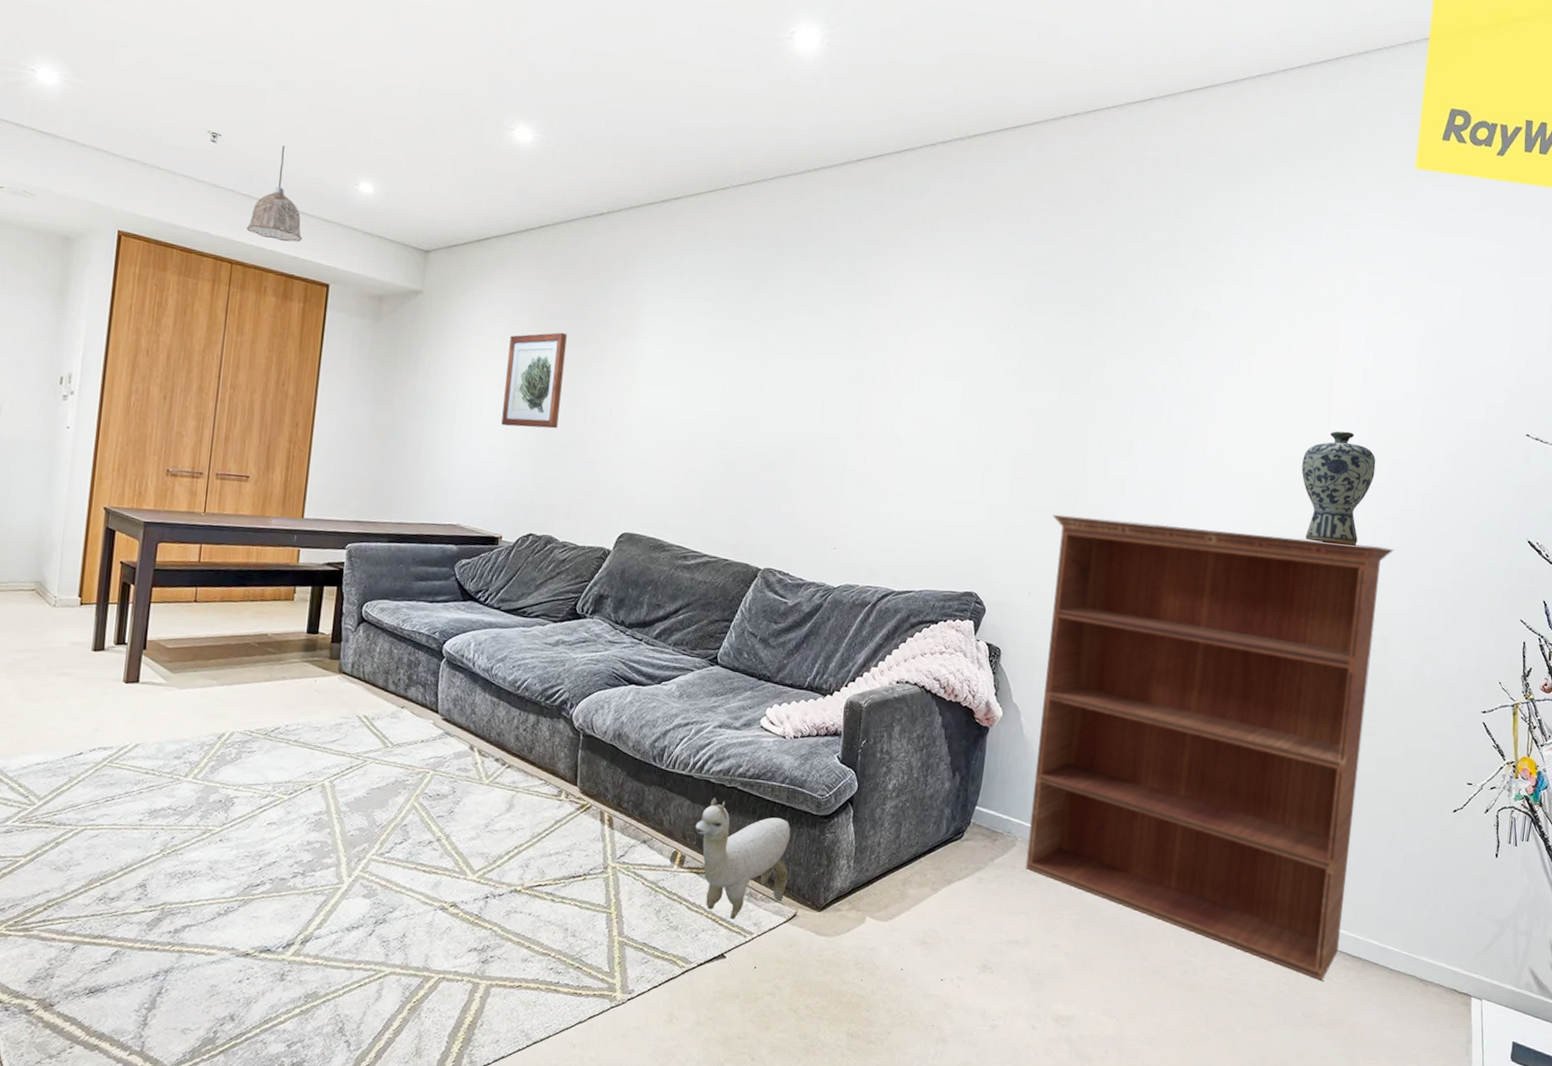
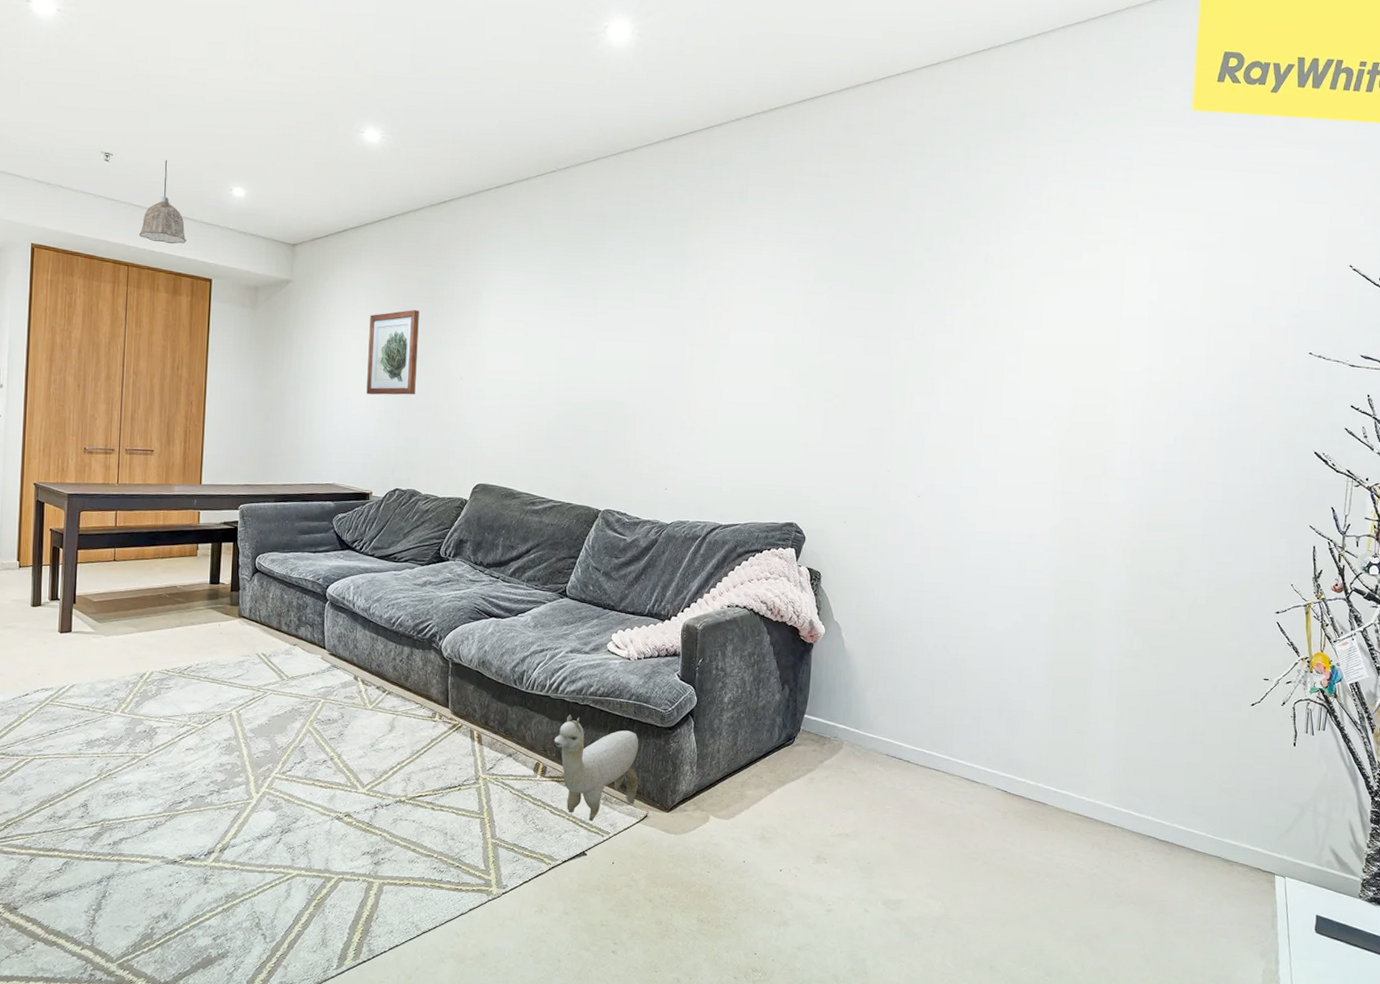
bookcase: present [1025,514,1394,980] -> none [852,448,1185,863]
vase: present [1301,431,1376,546] -> none [1094,359,1165,464]

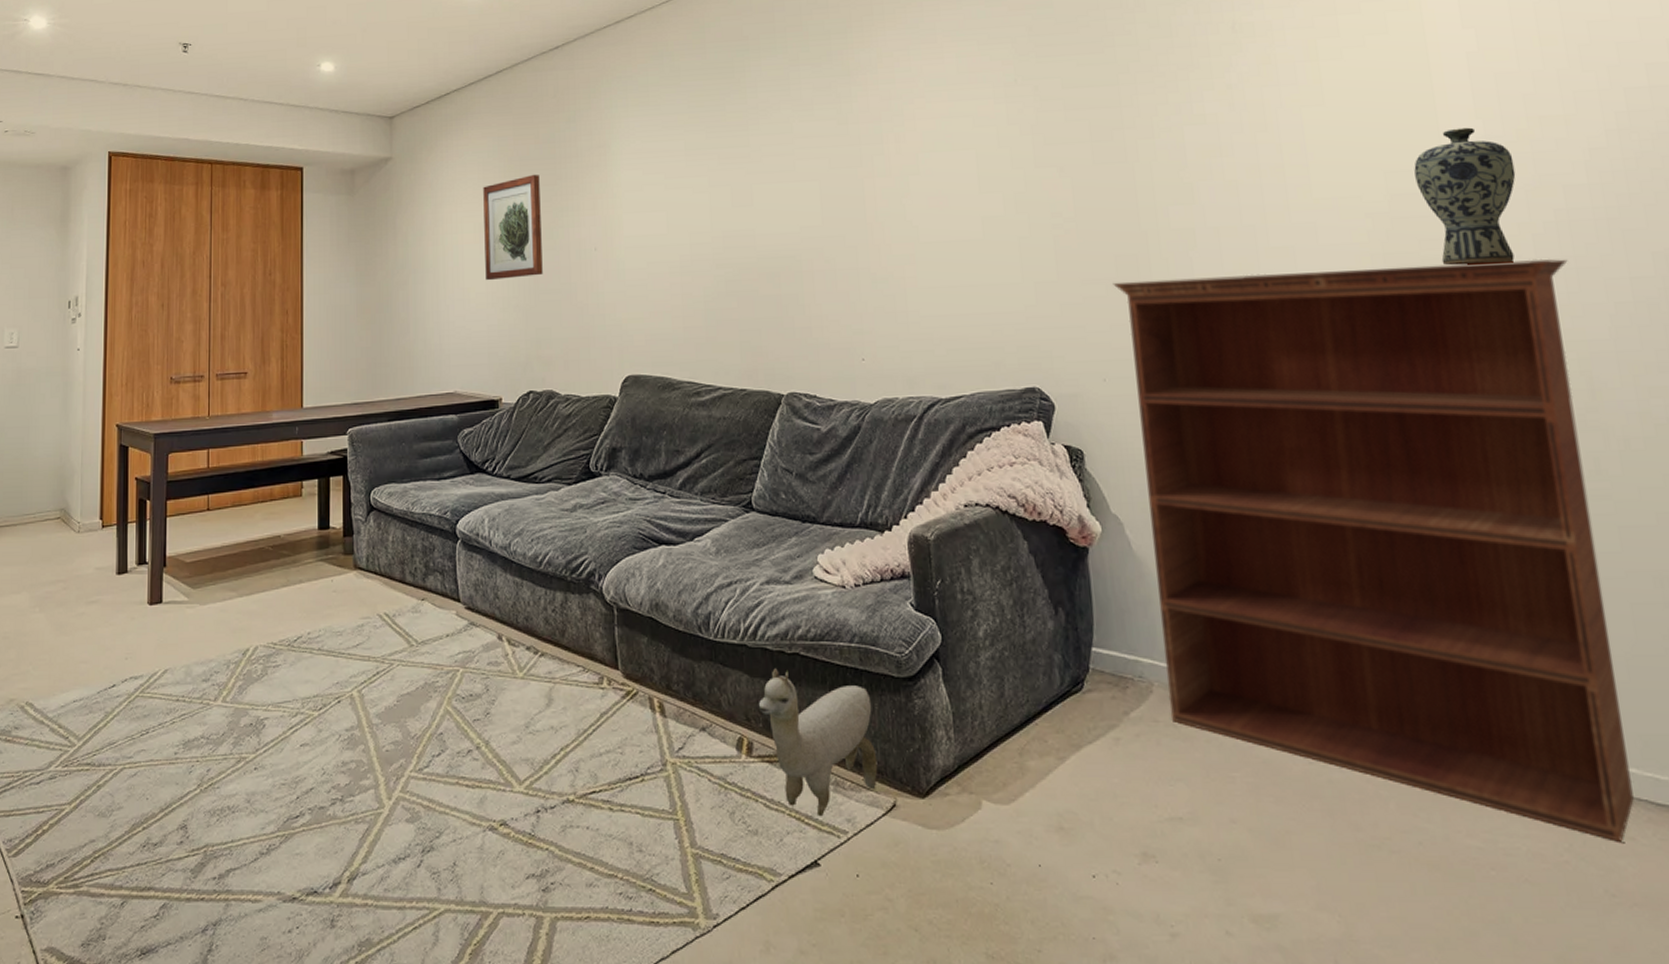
pendant lamp: present [139,160,187,244] -> none [222,42,273,134]
bookcase: none [852,448,1185,863] -> present [1113,258,1634,842]
vase: none [1094,359,1165,464] -> present [1414,127,1516,266]

